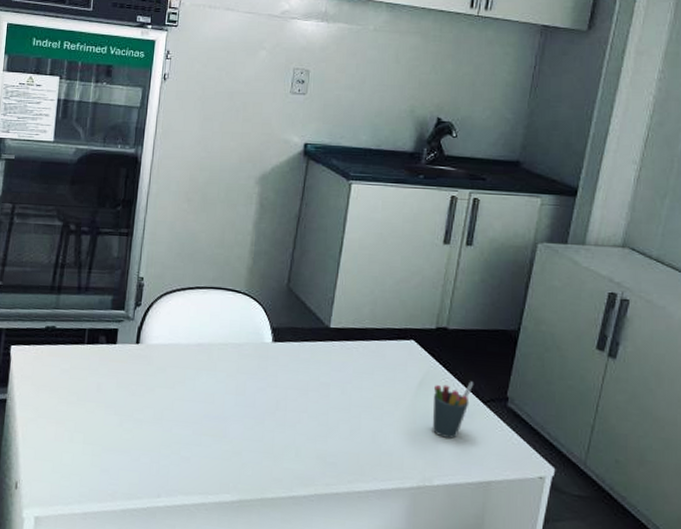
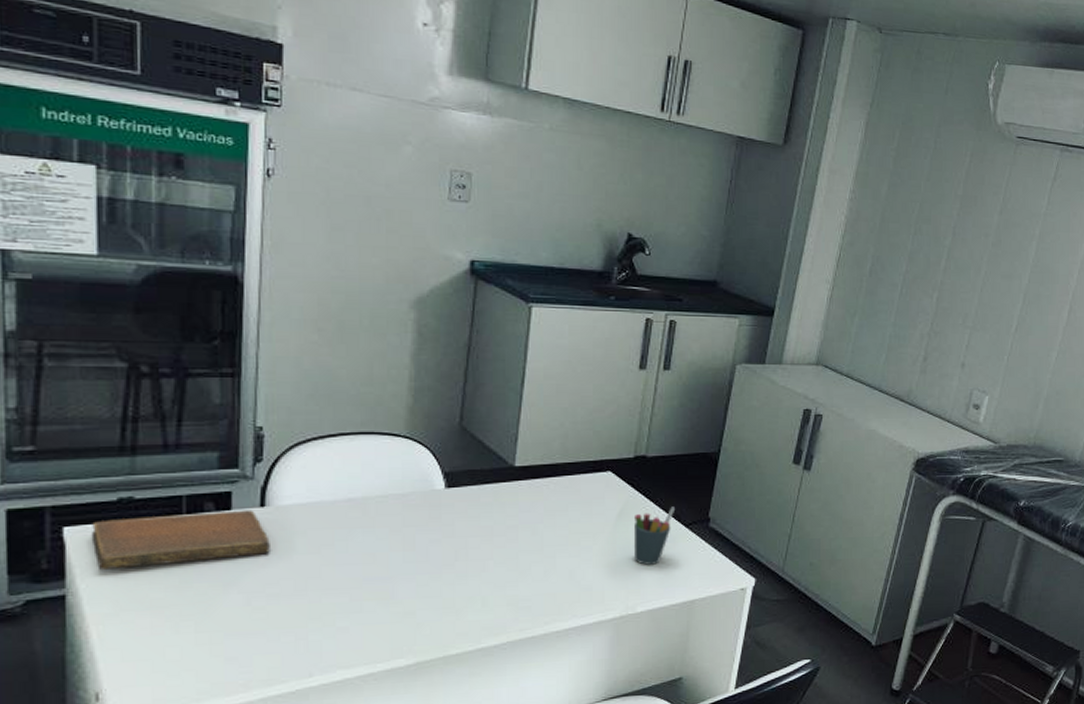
notebook: none [26,343,140,385] -> present [91,510,270,571]

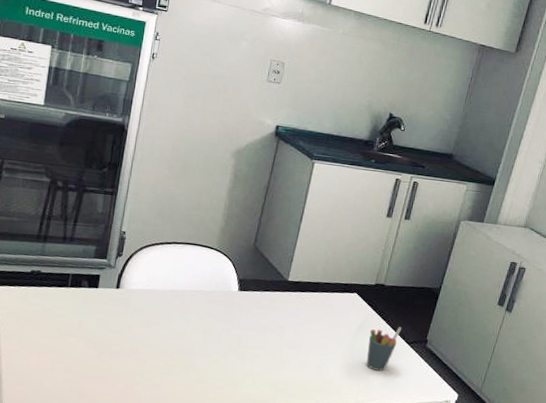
notebook: present [91,510,270,571] -> none [12,284,119,323]

